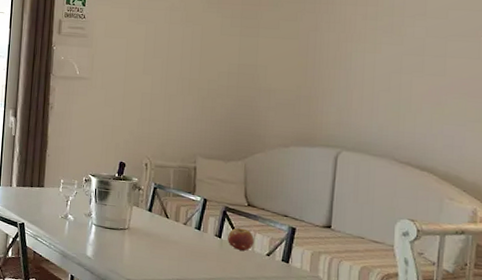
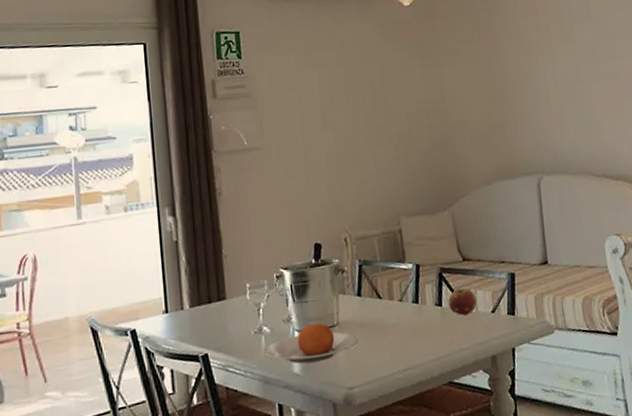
plate: none [65,222,143,253] -> present [263,322,359,364]

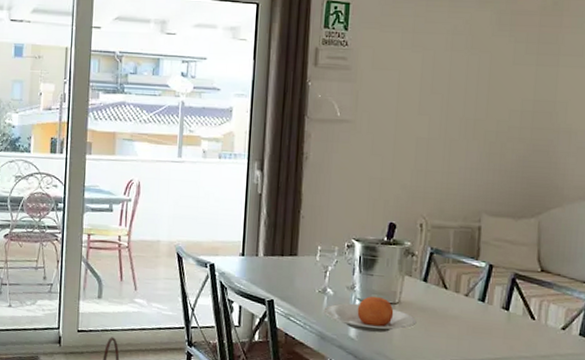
fruit: present [448,288,477,315] -> none [516,298,548,325]

